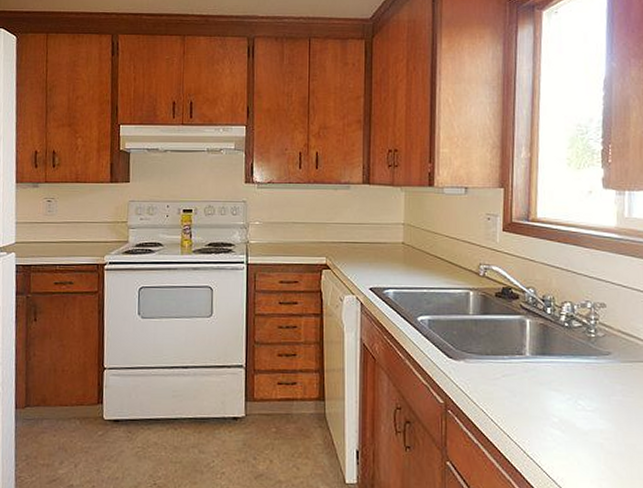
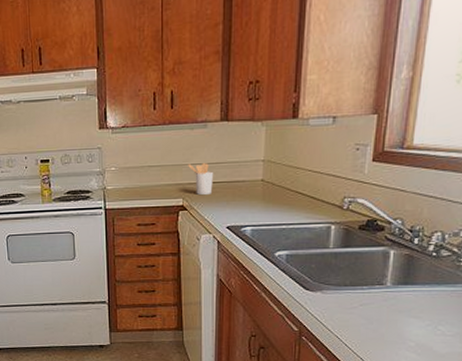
utensil holder: none [332,223,356,254] -> present [188,163,213,195]

